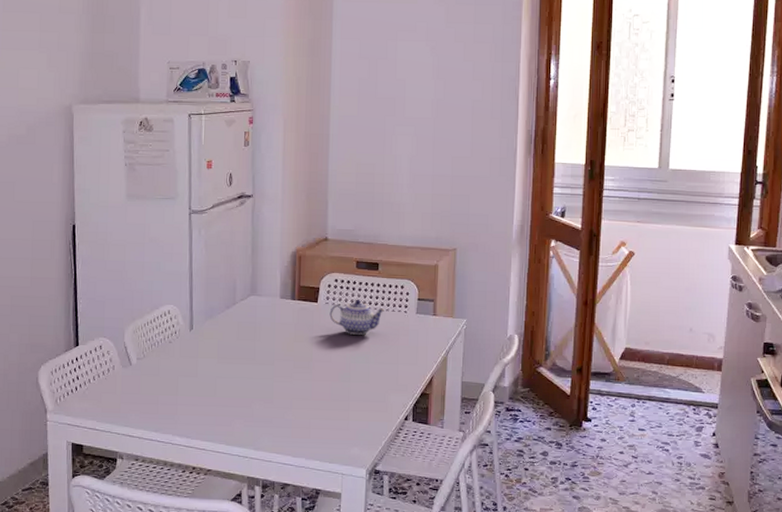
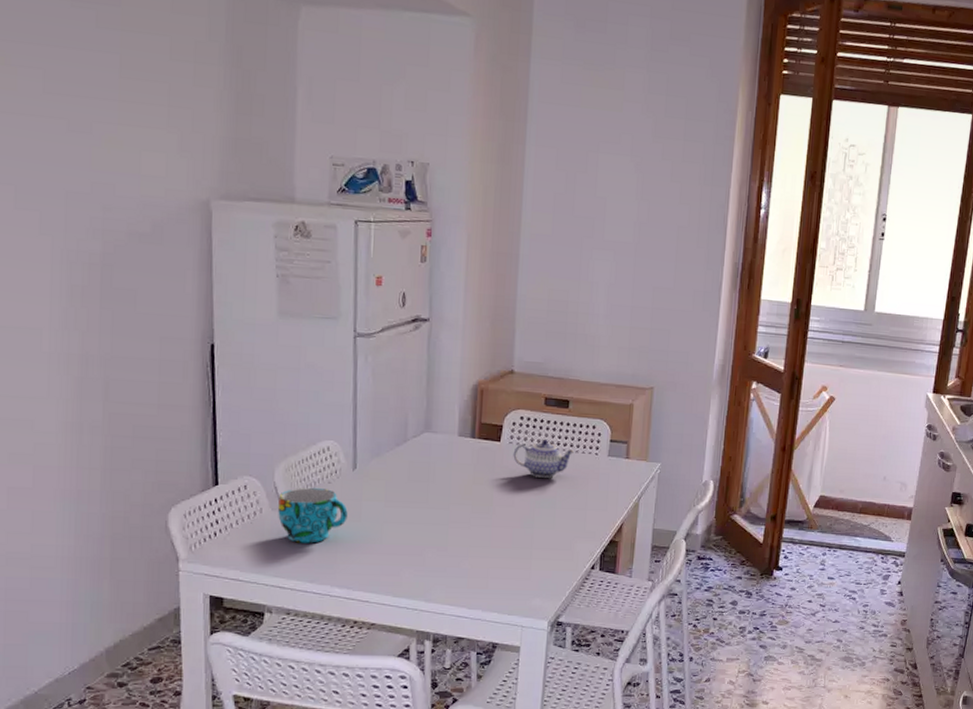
cup: none [128,346,186,397] -> present [278,487,348,543]

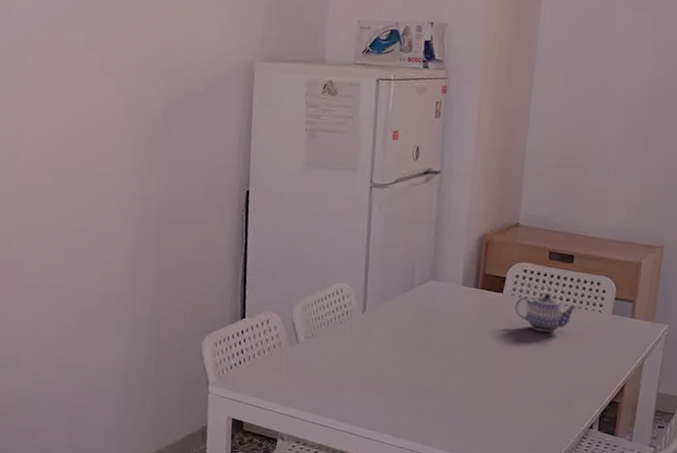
cup: present [278,487,348,543] -> none [294,325,356,378]

